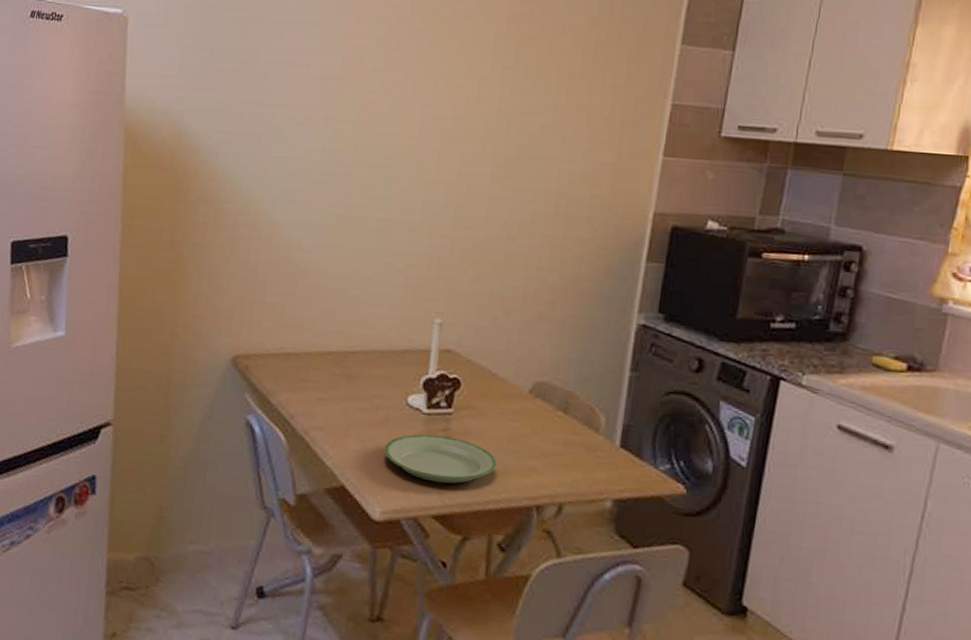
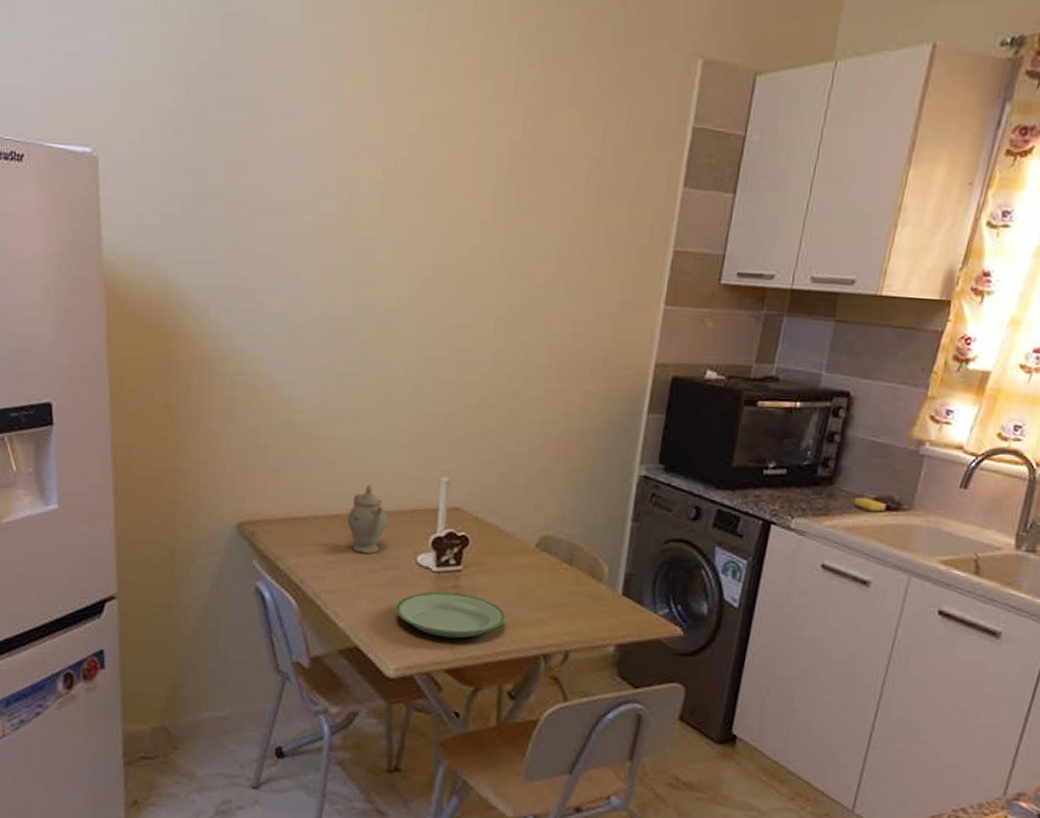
teapot: none [339,323,379,392] -> present [347,484,387,554]

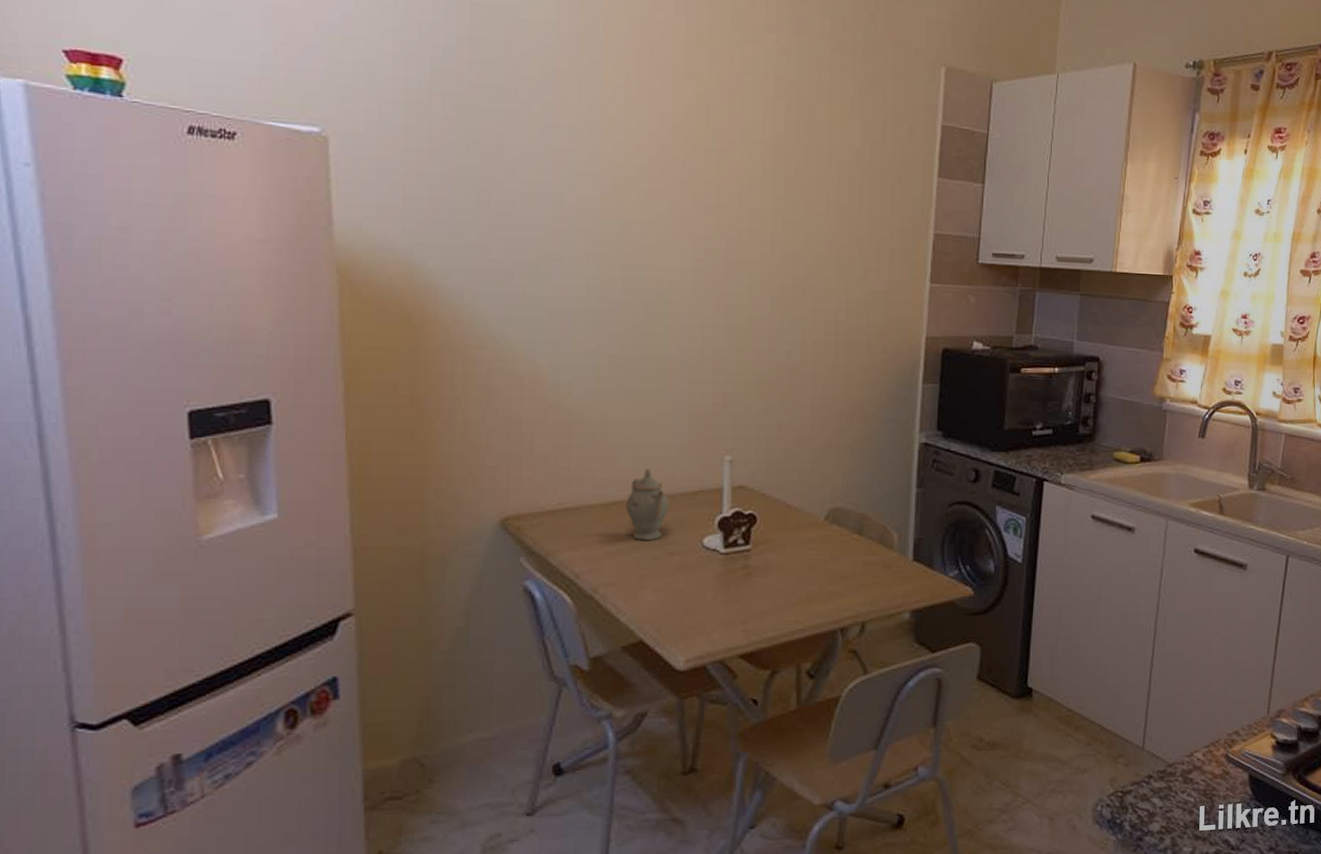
plate: present [395,592,506,639] -> none [683,574,800,622]

